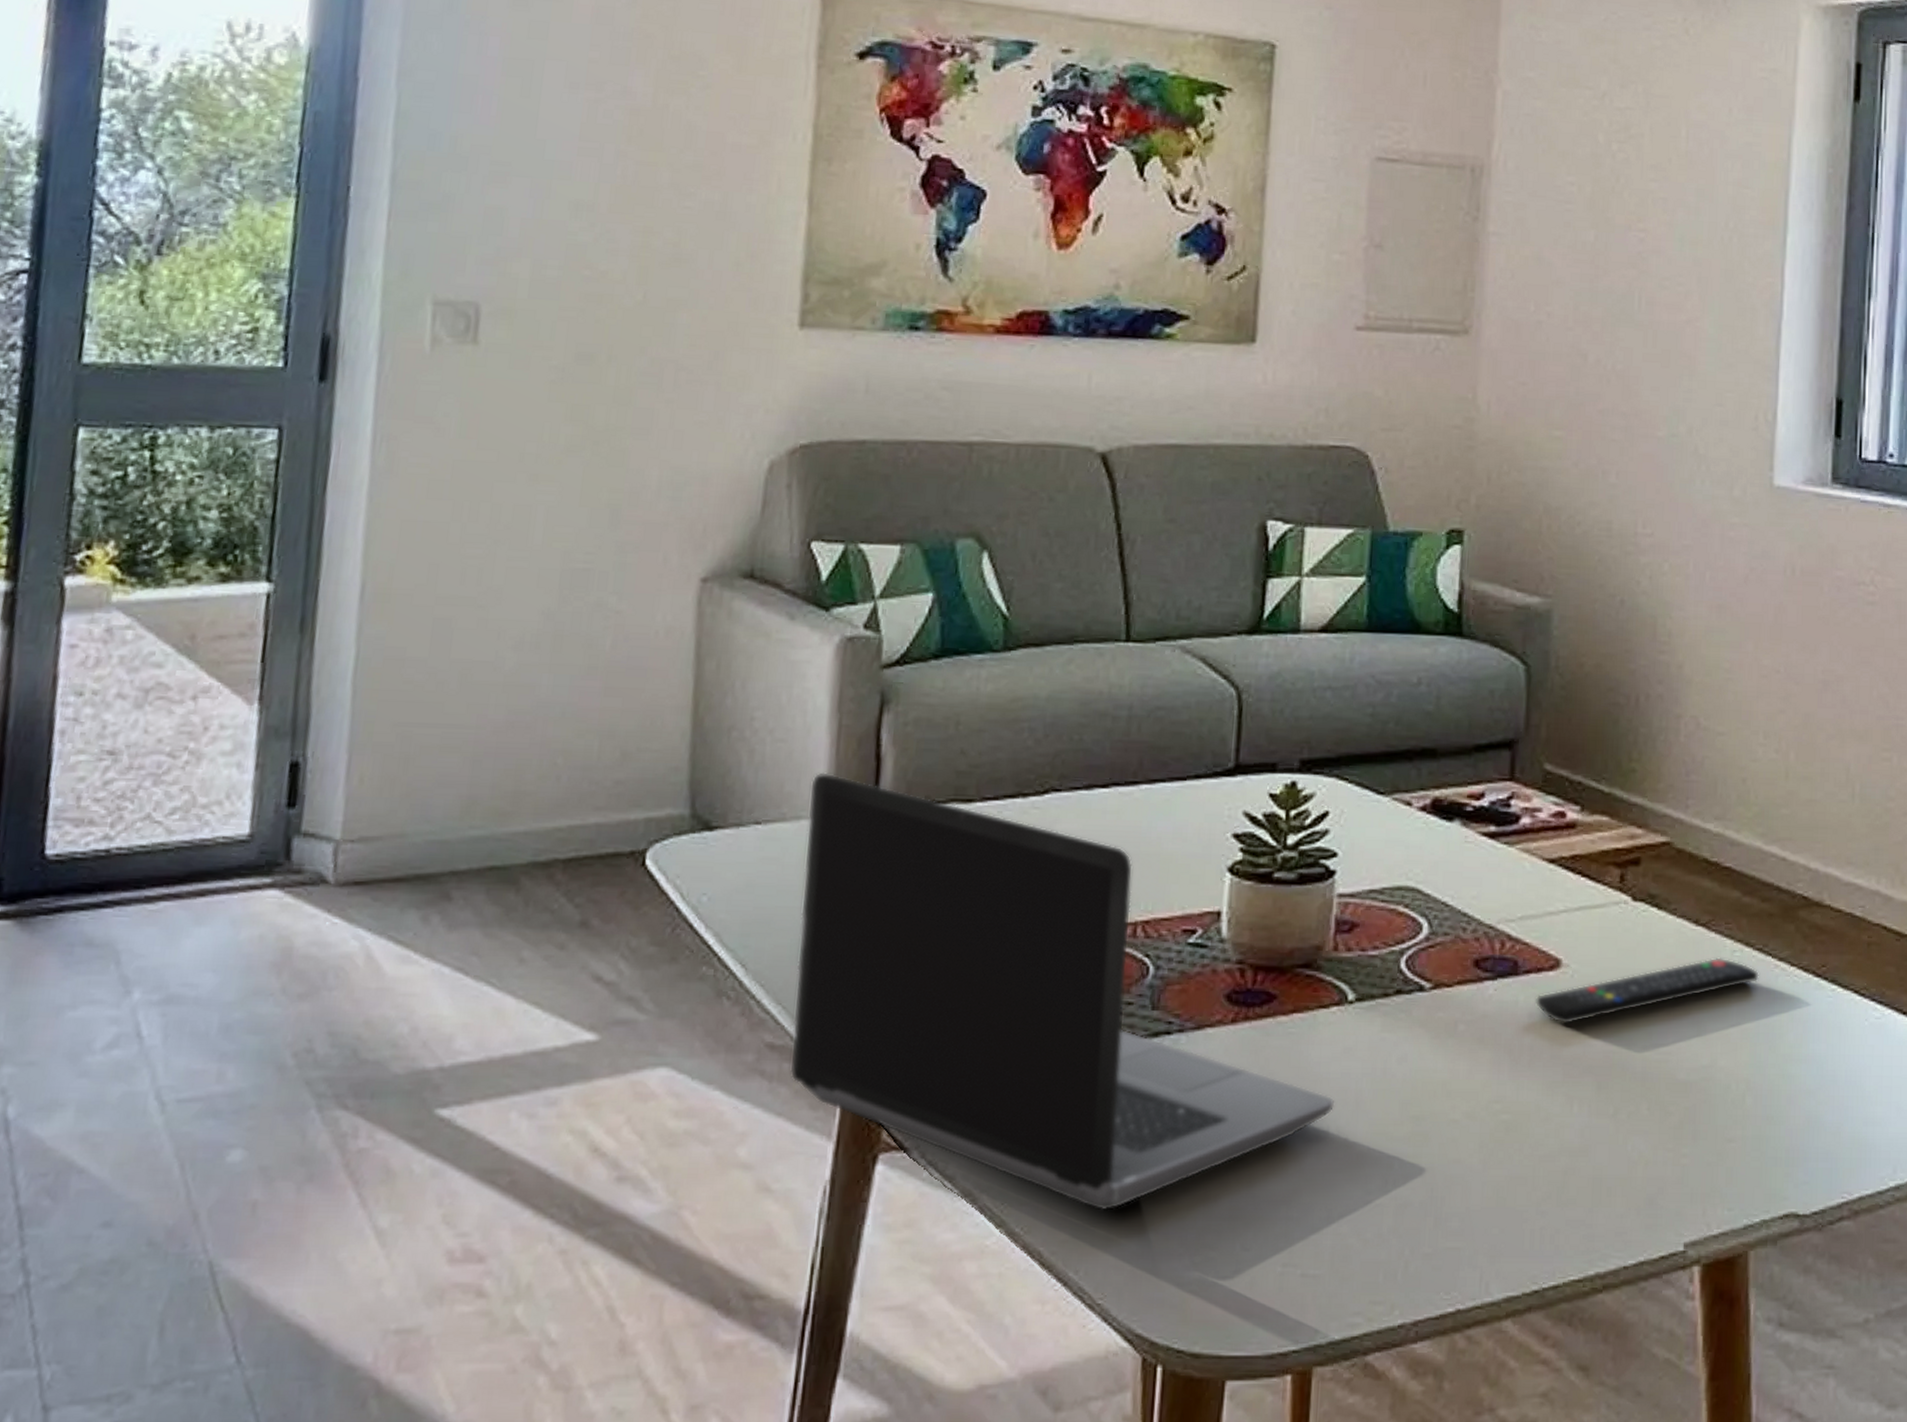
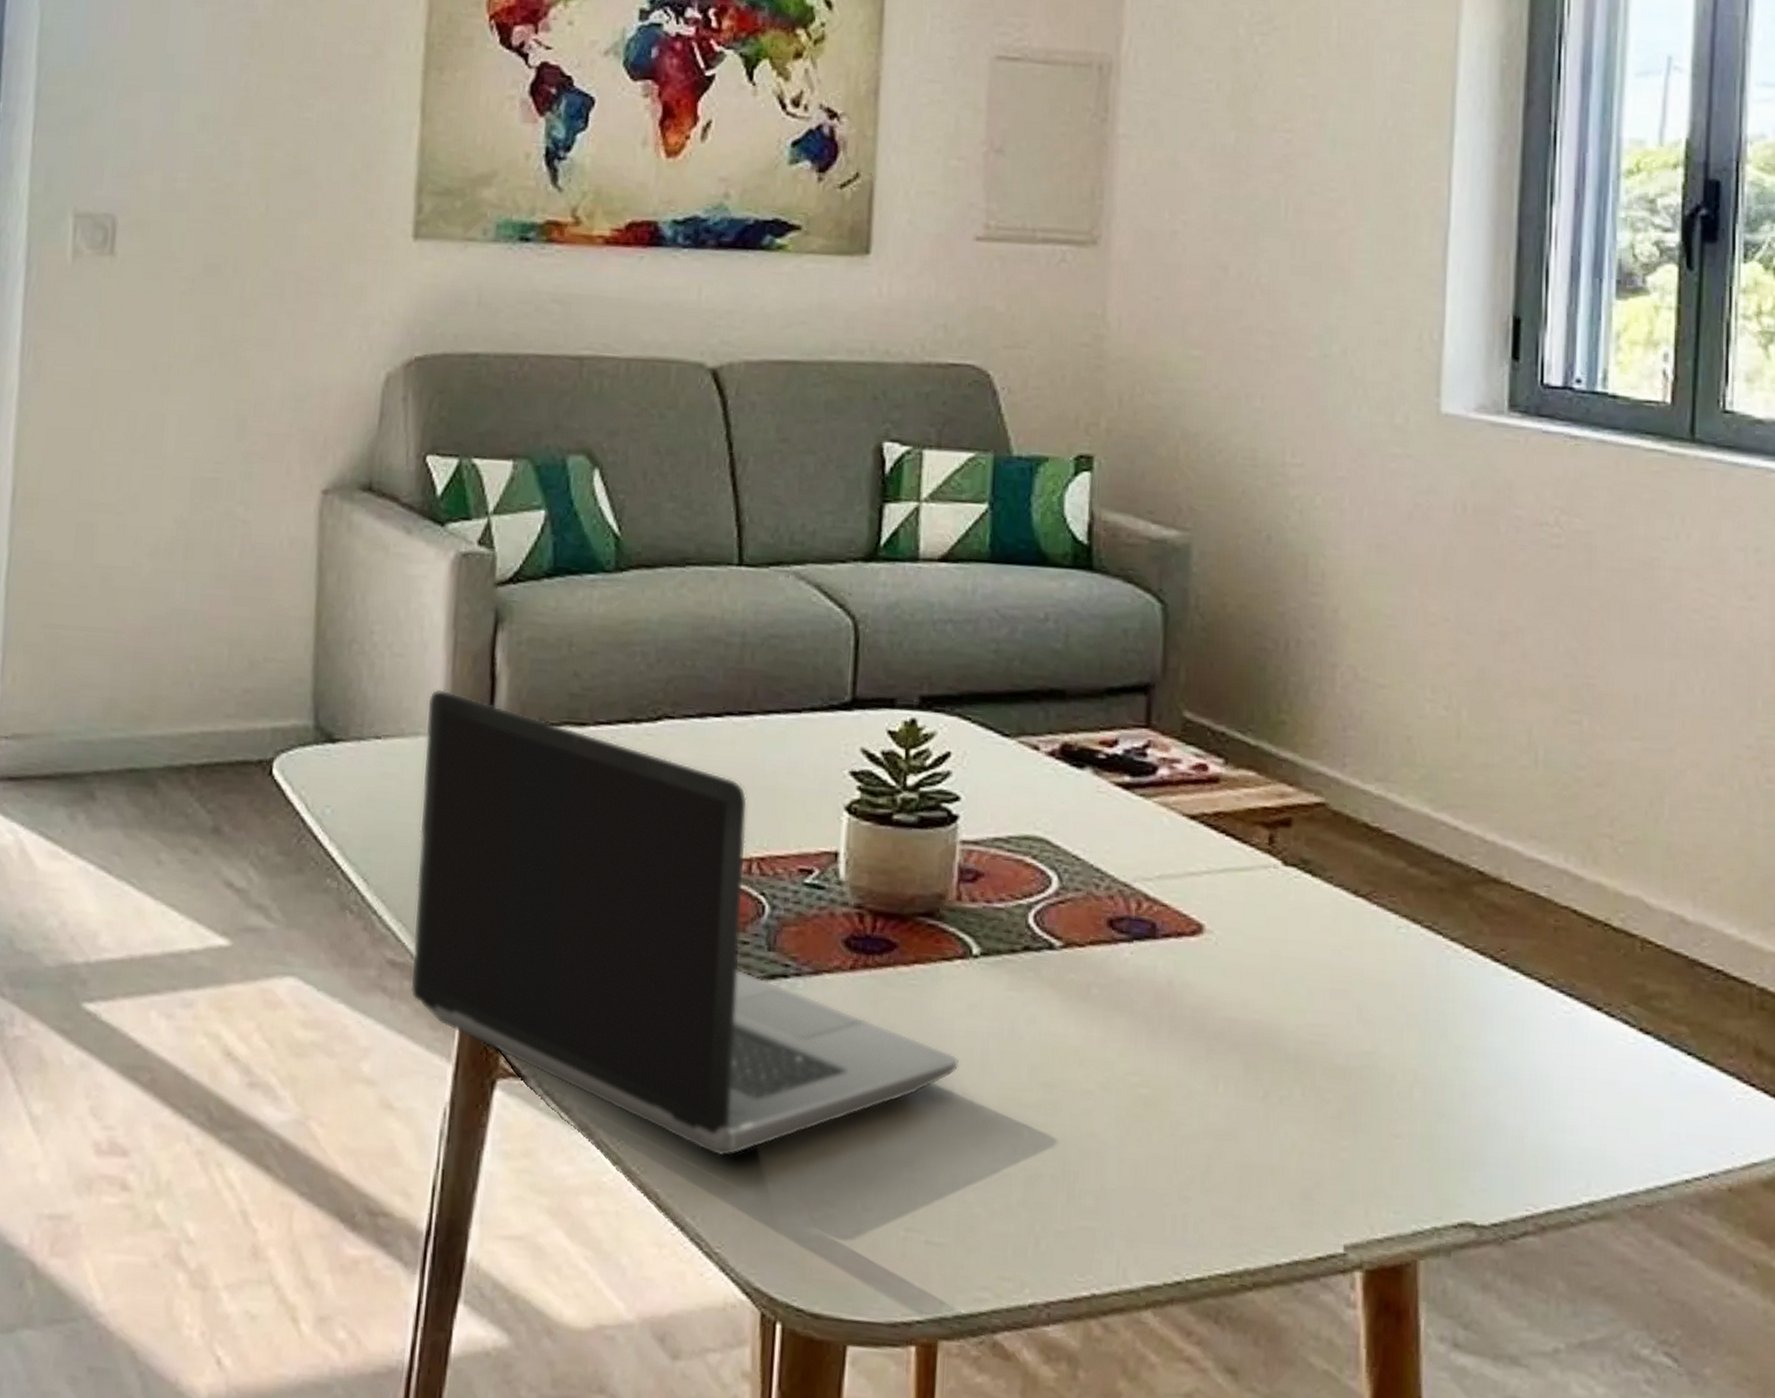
remote control: present [1536,957,1759,1025] -> none [1176,933,1428,996]

